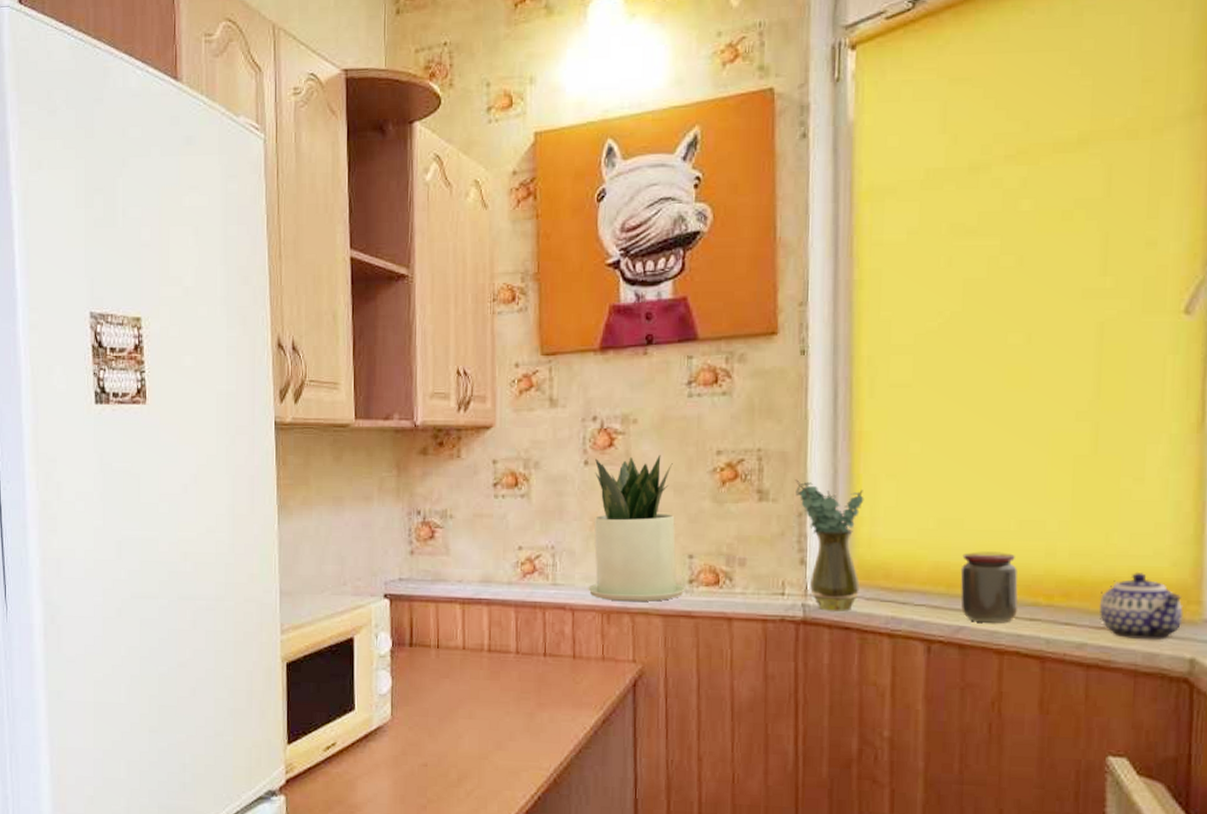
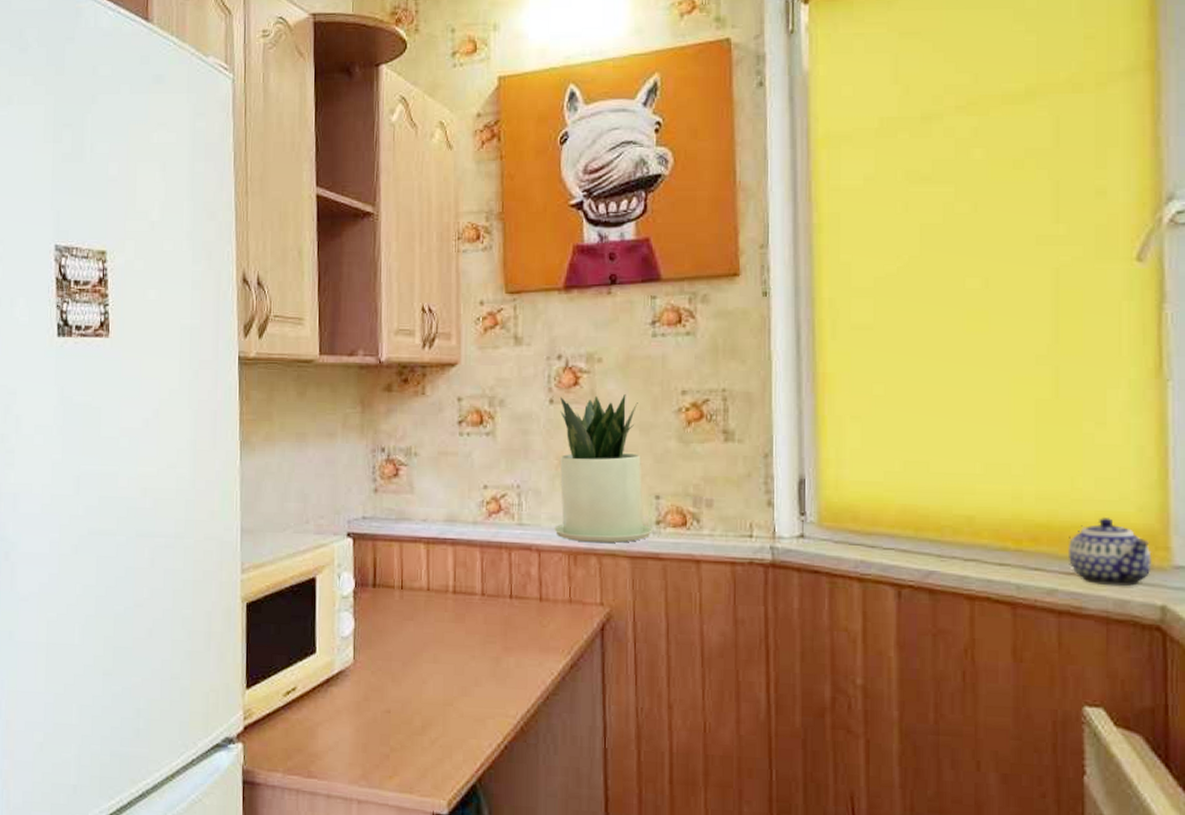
vase: present [795,479,864,612] -> none [760,420,830,555]
jar: present [960,551,1018,624] -> none [928,494,986,569]

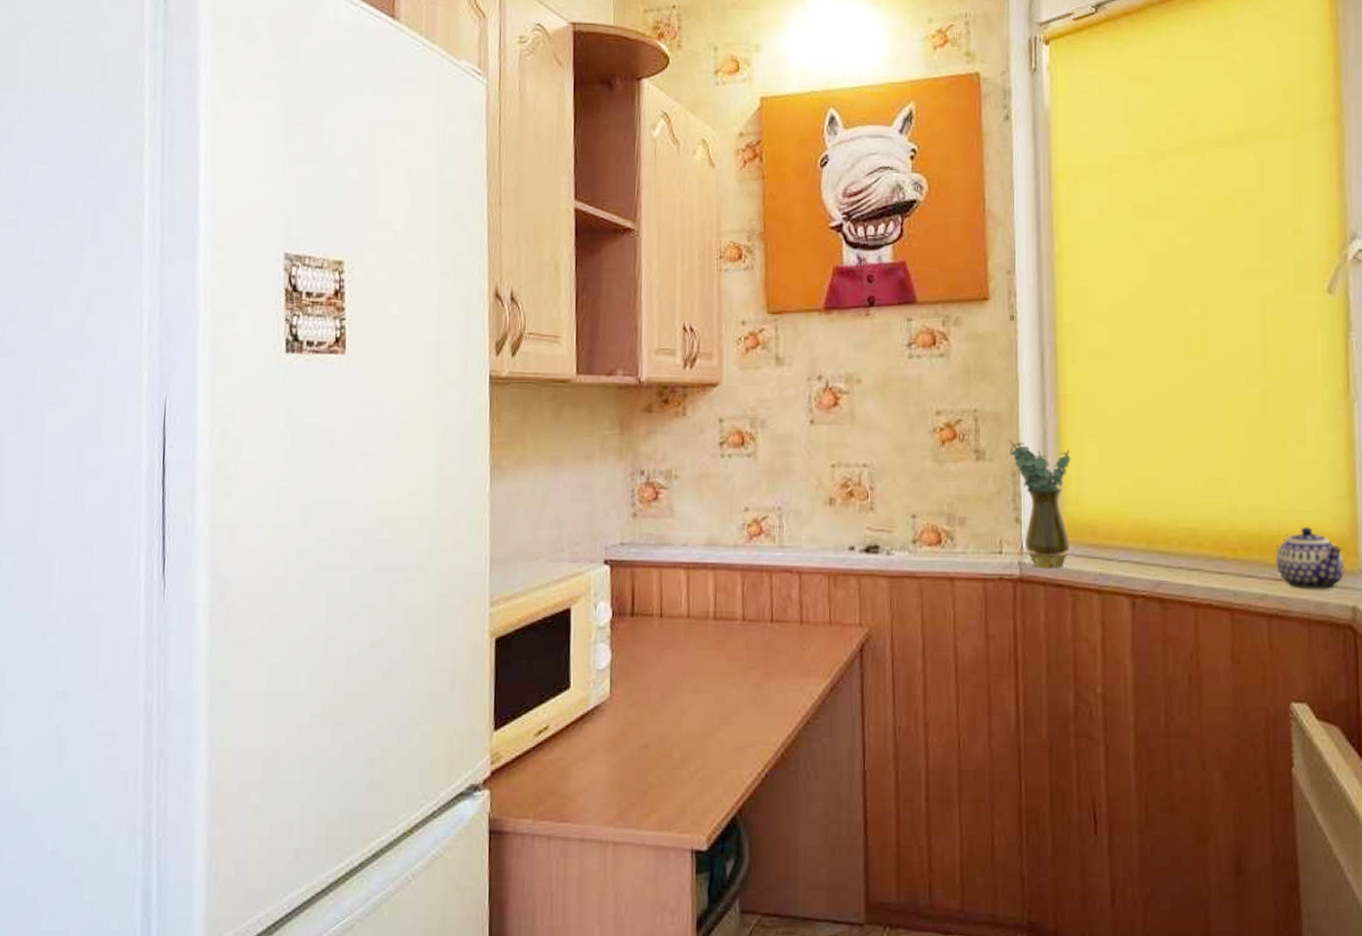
planter: present [554,394,654,544] -> none [815,415,910,564]
vase: none [760,420,830,555] -> present [1008,440,1071,569]

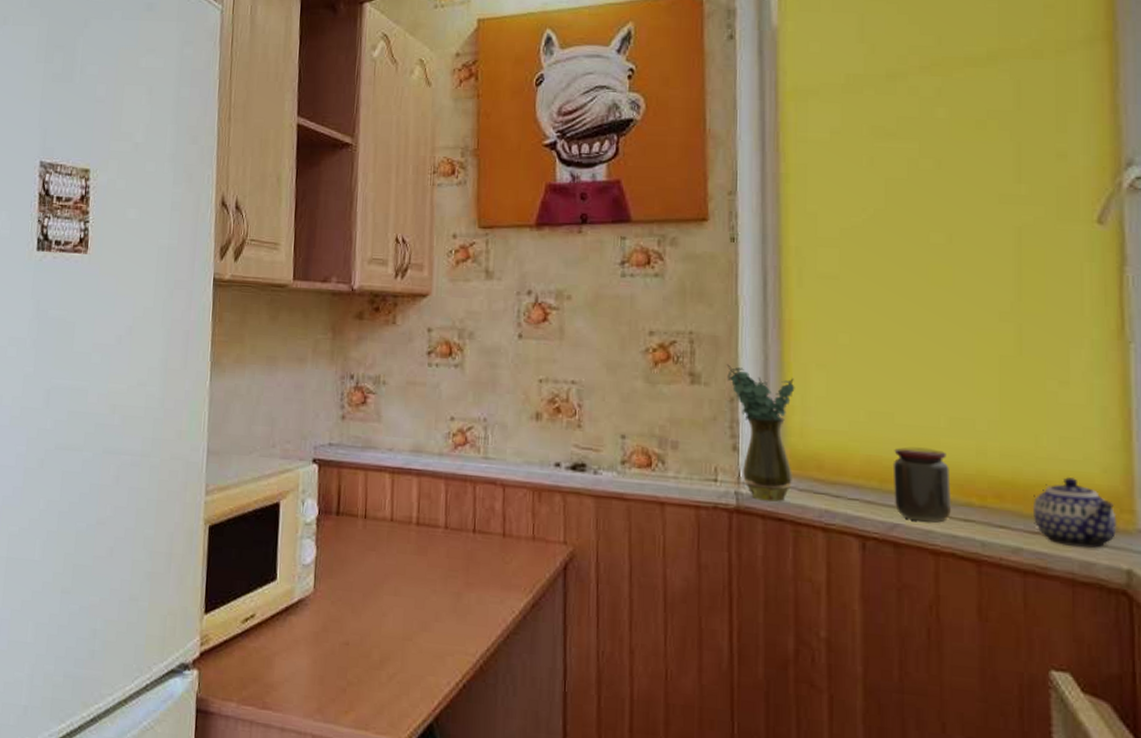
jar: none [1158,508,1208,578] -> present [892,446,951,523]

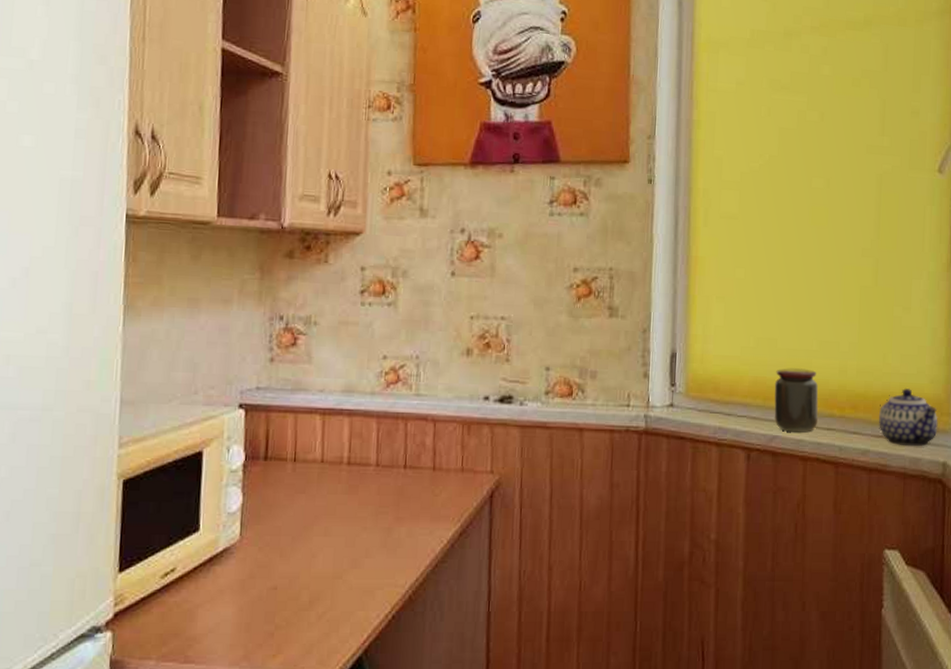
vase: present [726,364,795,502] -> none [641,298,698,422]

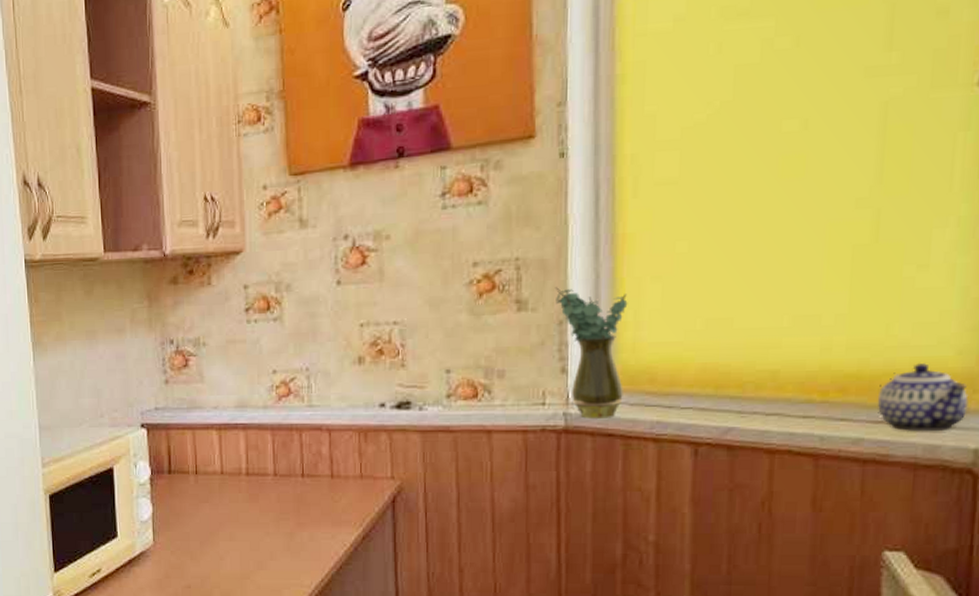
vase: none [641,298,698,422] -> present [555,287,628,419]
jar: present [774,368,819,434] -> none [729,349,791,424]

